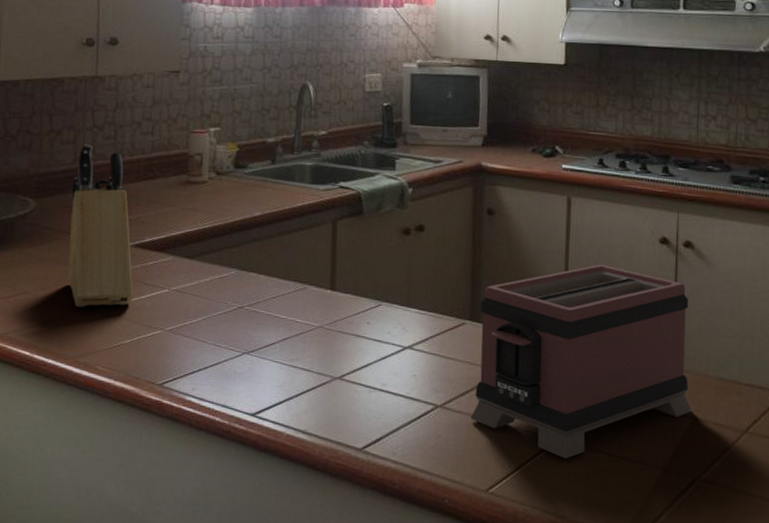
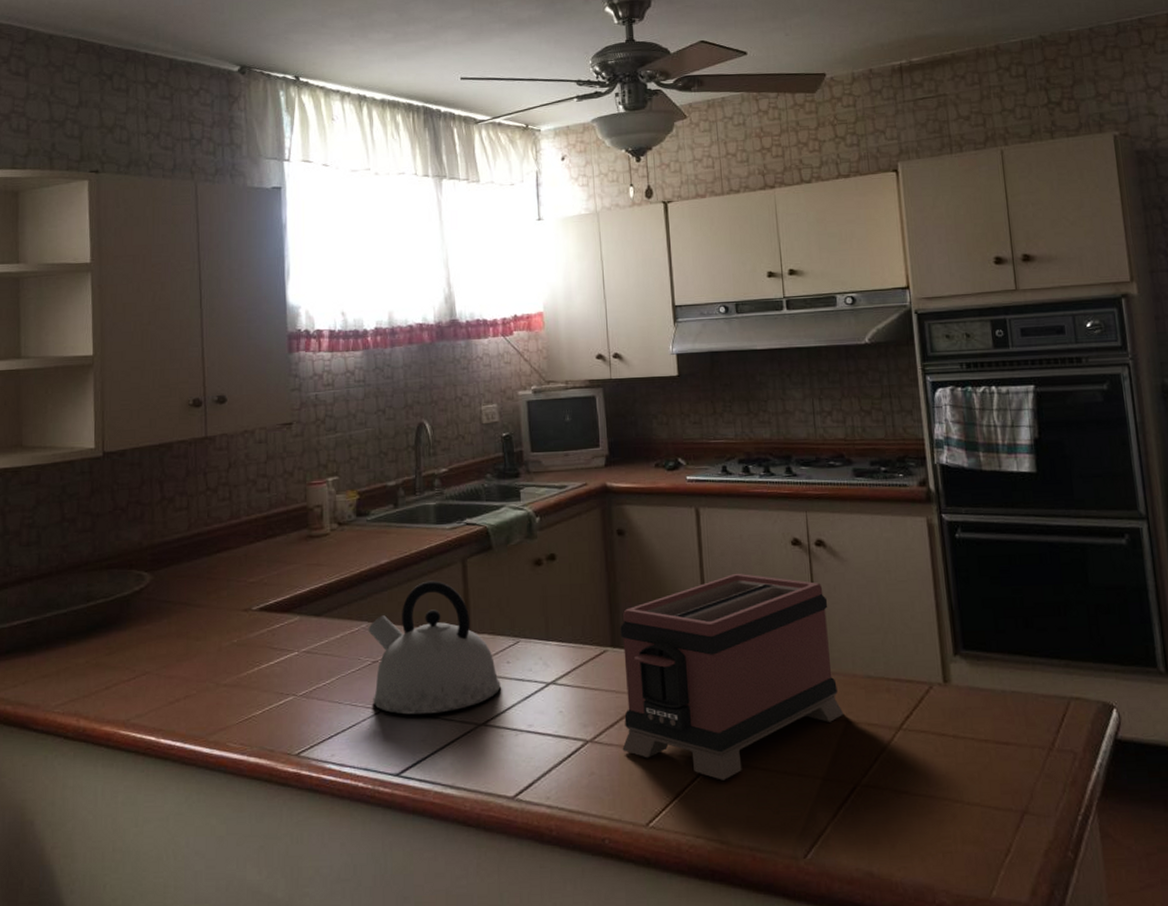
knife block: present [68,143,133,308] -> none [188,508,261,683]
kettle: none [236,237,359,363] -> present [368,580,501,715]

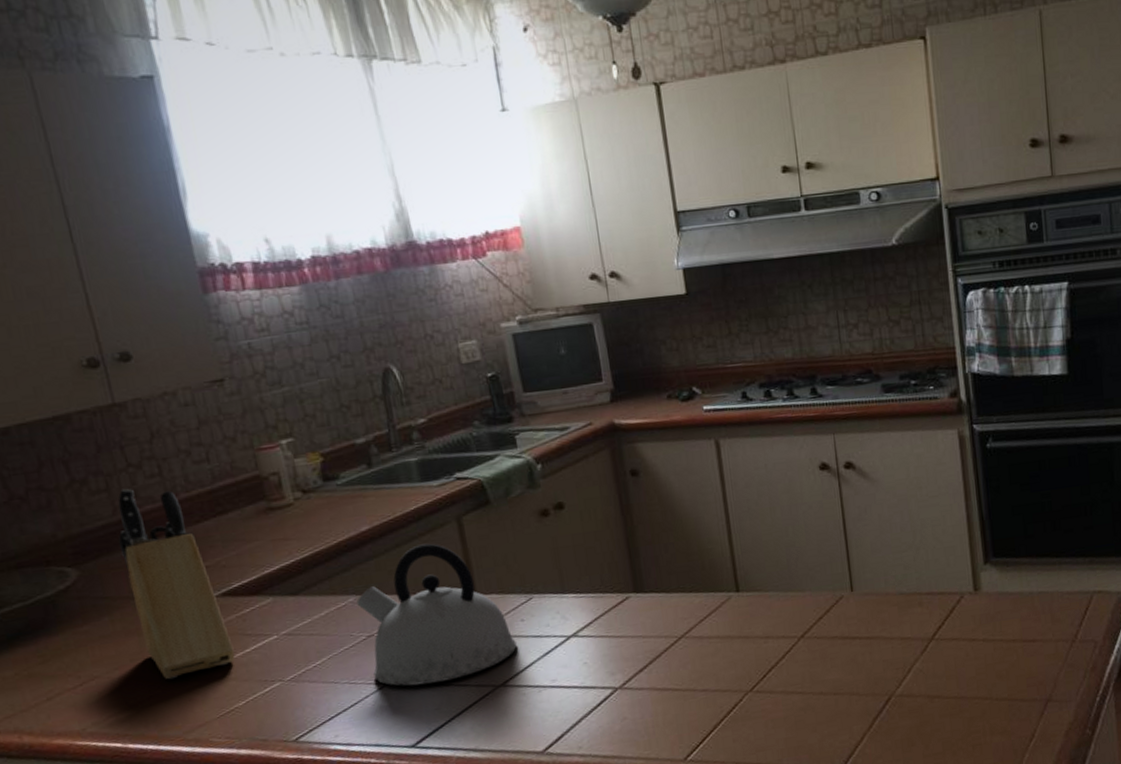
knife block: none [188,508,261,683] -> present [118,488,235,680]
toaster: present [620,573,844,780] -> none [642,503,878,709]

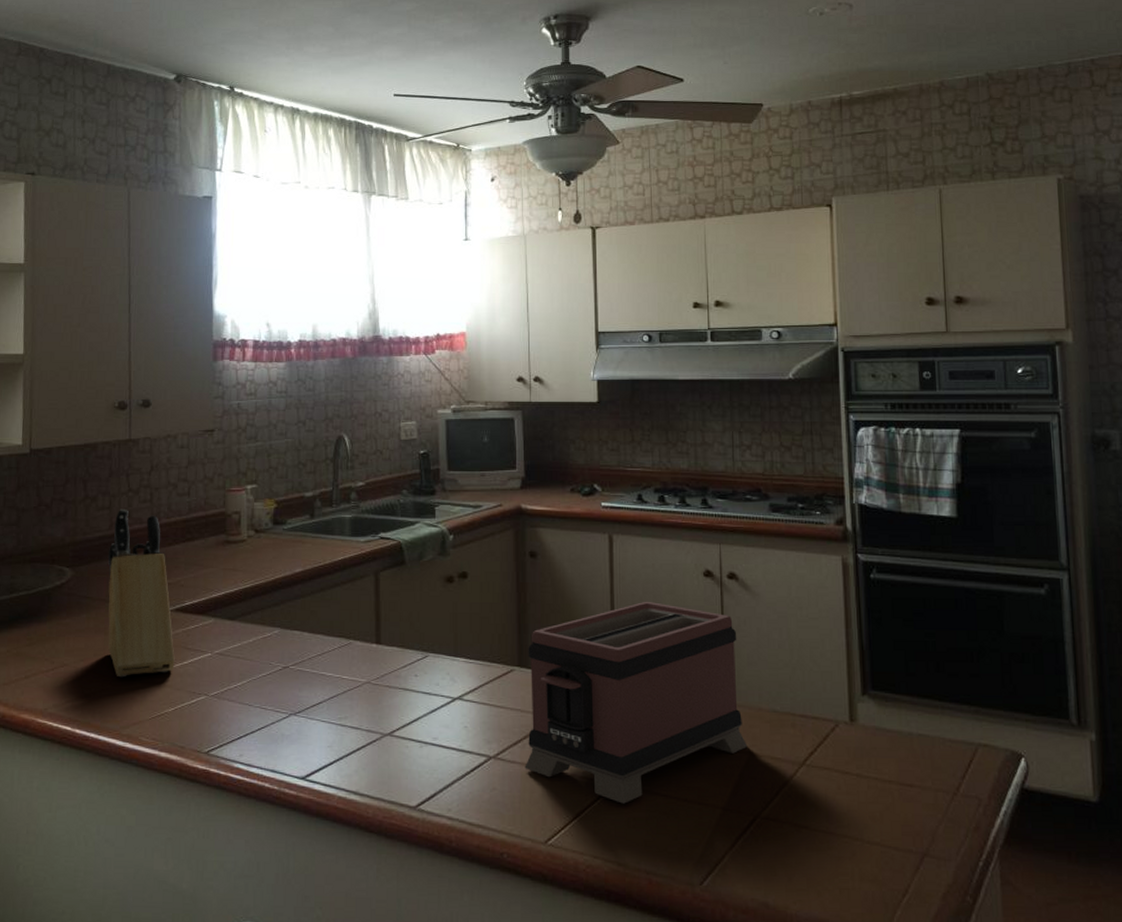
kettle: present [356,543,517,686] -> none [280,591,408,721]
toaster: none [642,503,878,709] -> present [524,601,748,804]

